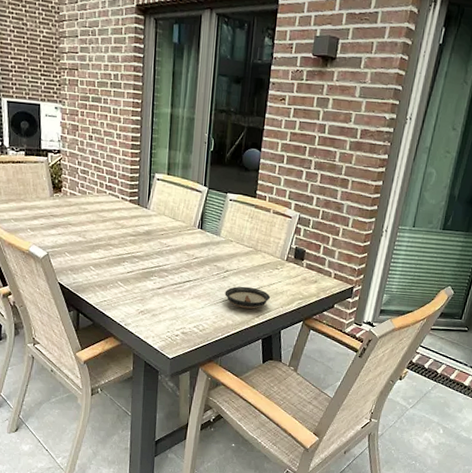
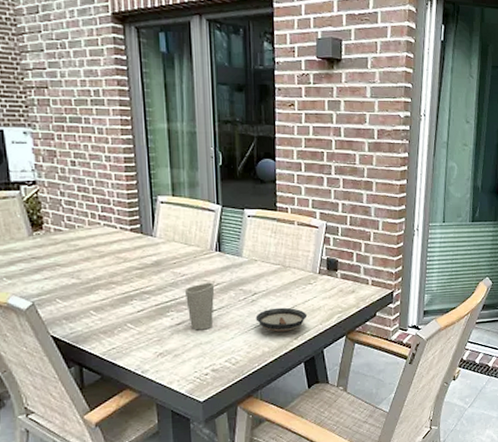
cup: none [167,255,194,297] -> present [184,282,215,330]

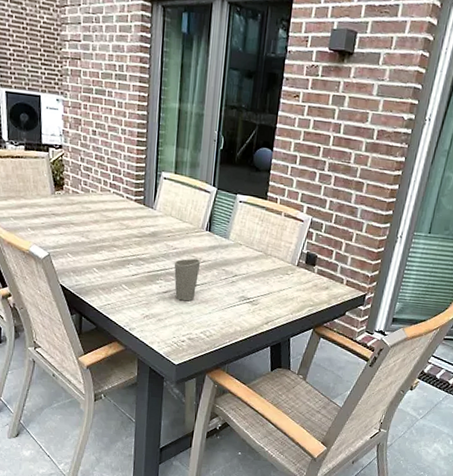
saucer: present [255,307,308,332] -> none [233,291,281,316]

